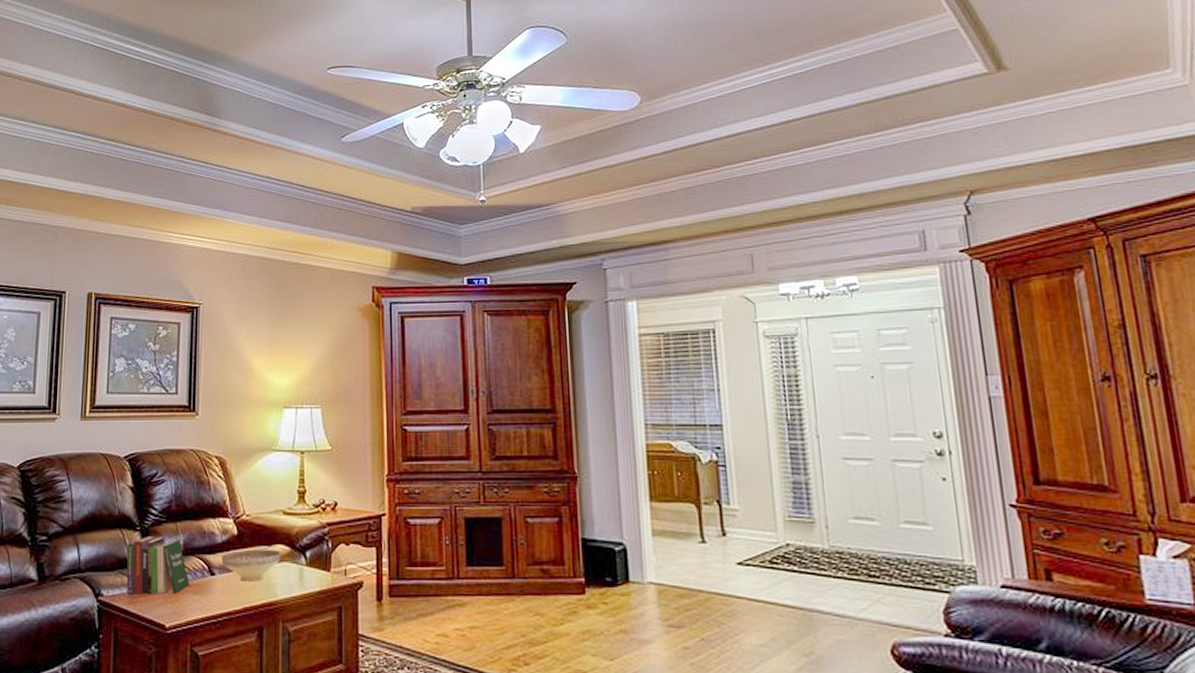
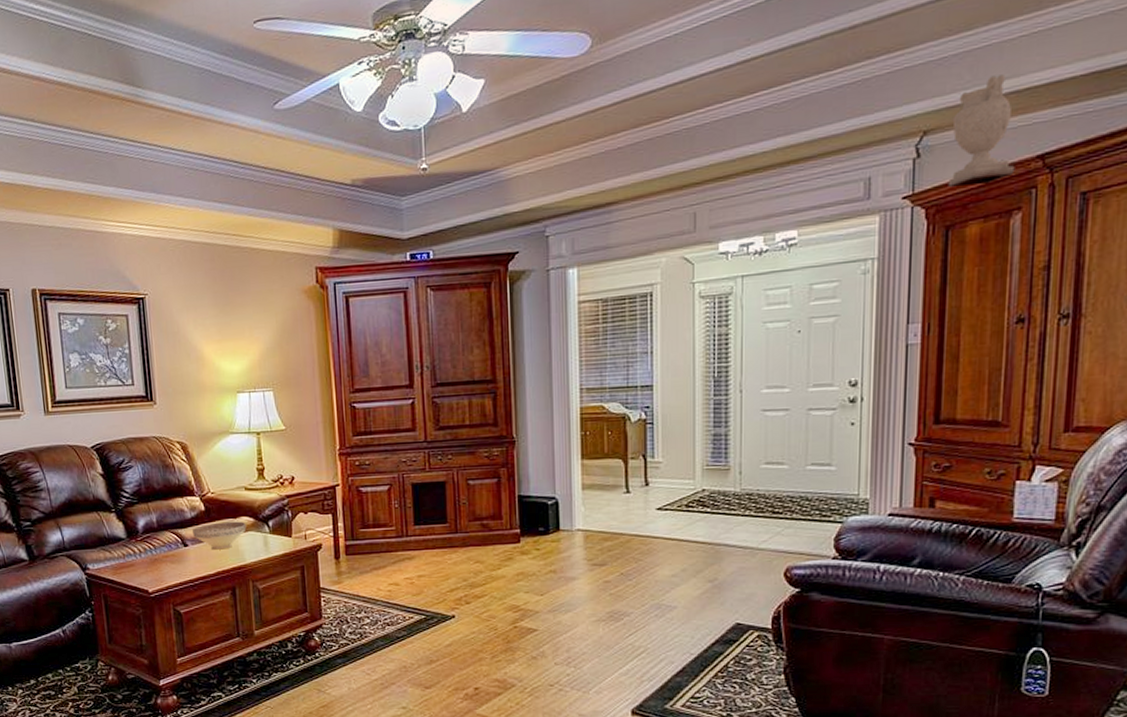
books: present [126,535,190,595] -> none [105,515,167,567]
decorative urn: none [996,144,1069,244] -> present [948,74,1015,188]

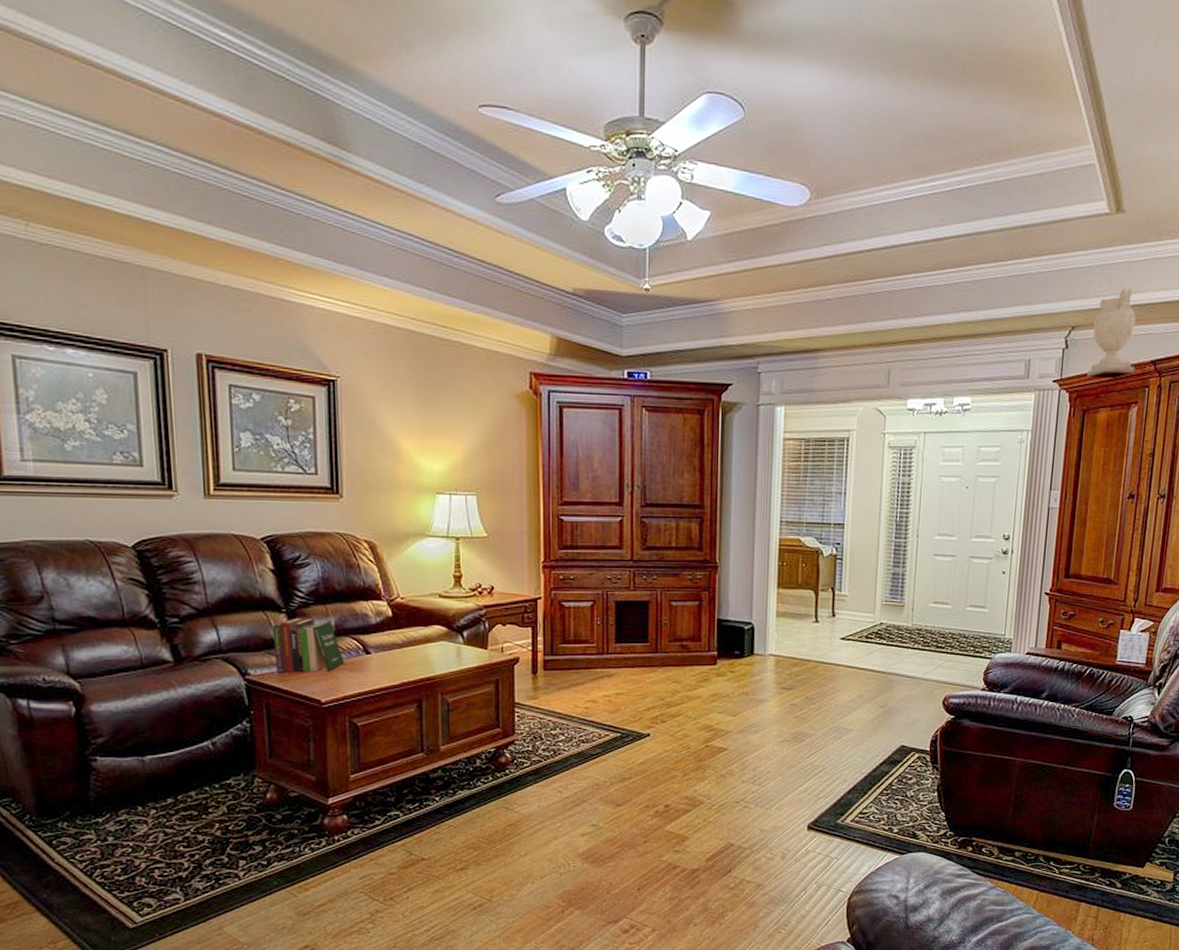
books: none [105,515,167,567] -> present [273,617,345,673]
decorative bowl: present [192,521,247,550] -> none [376,629,438,659]

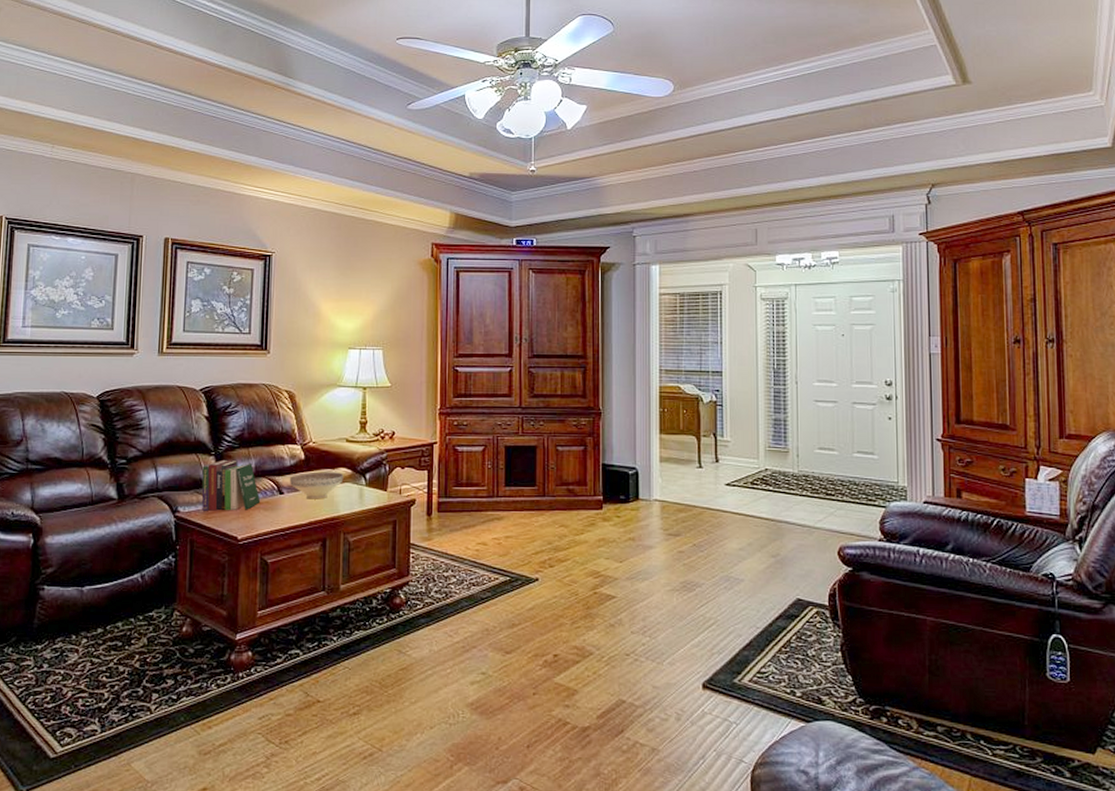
decorative bowl: none [376,629,438,659] -> present [289,471,344,500]
decorative urn: present [1086,288,1136,379] -> none [953,148,1003,230]

